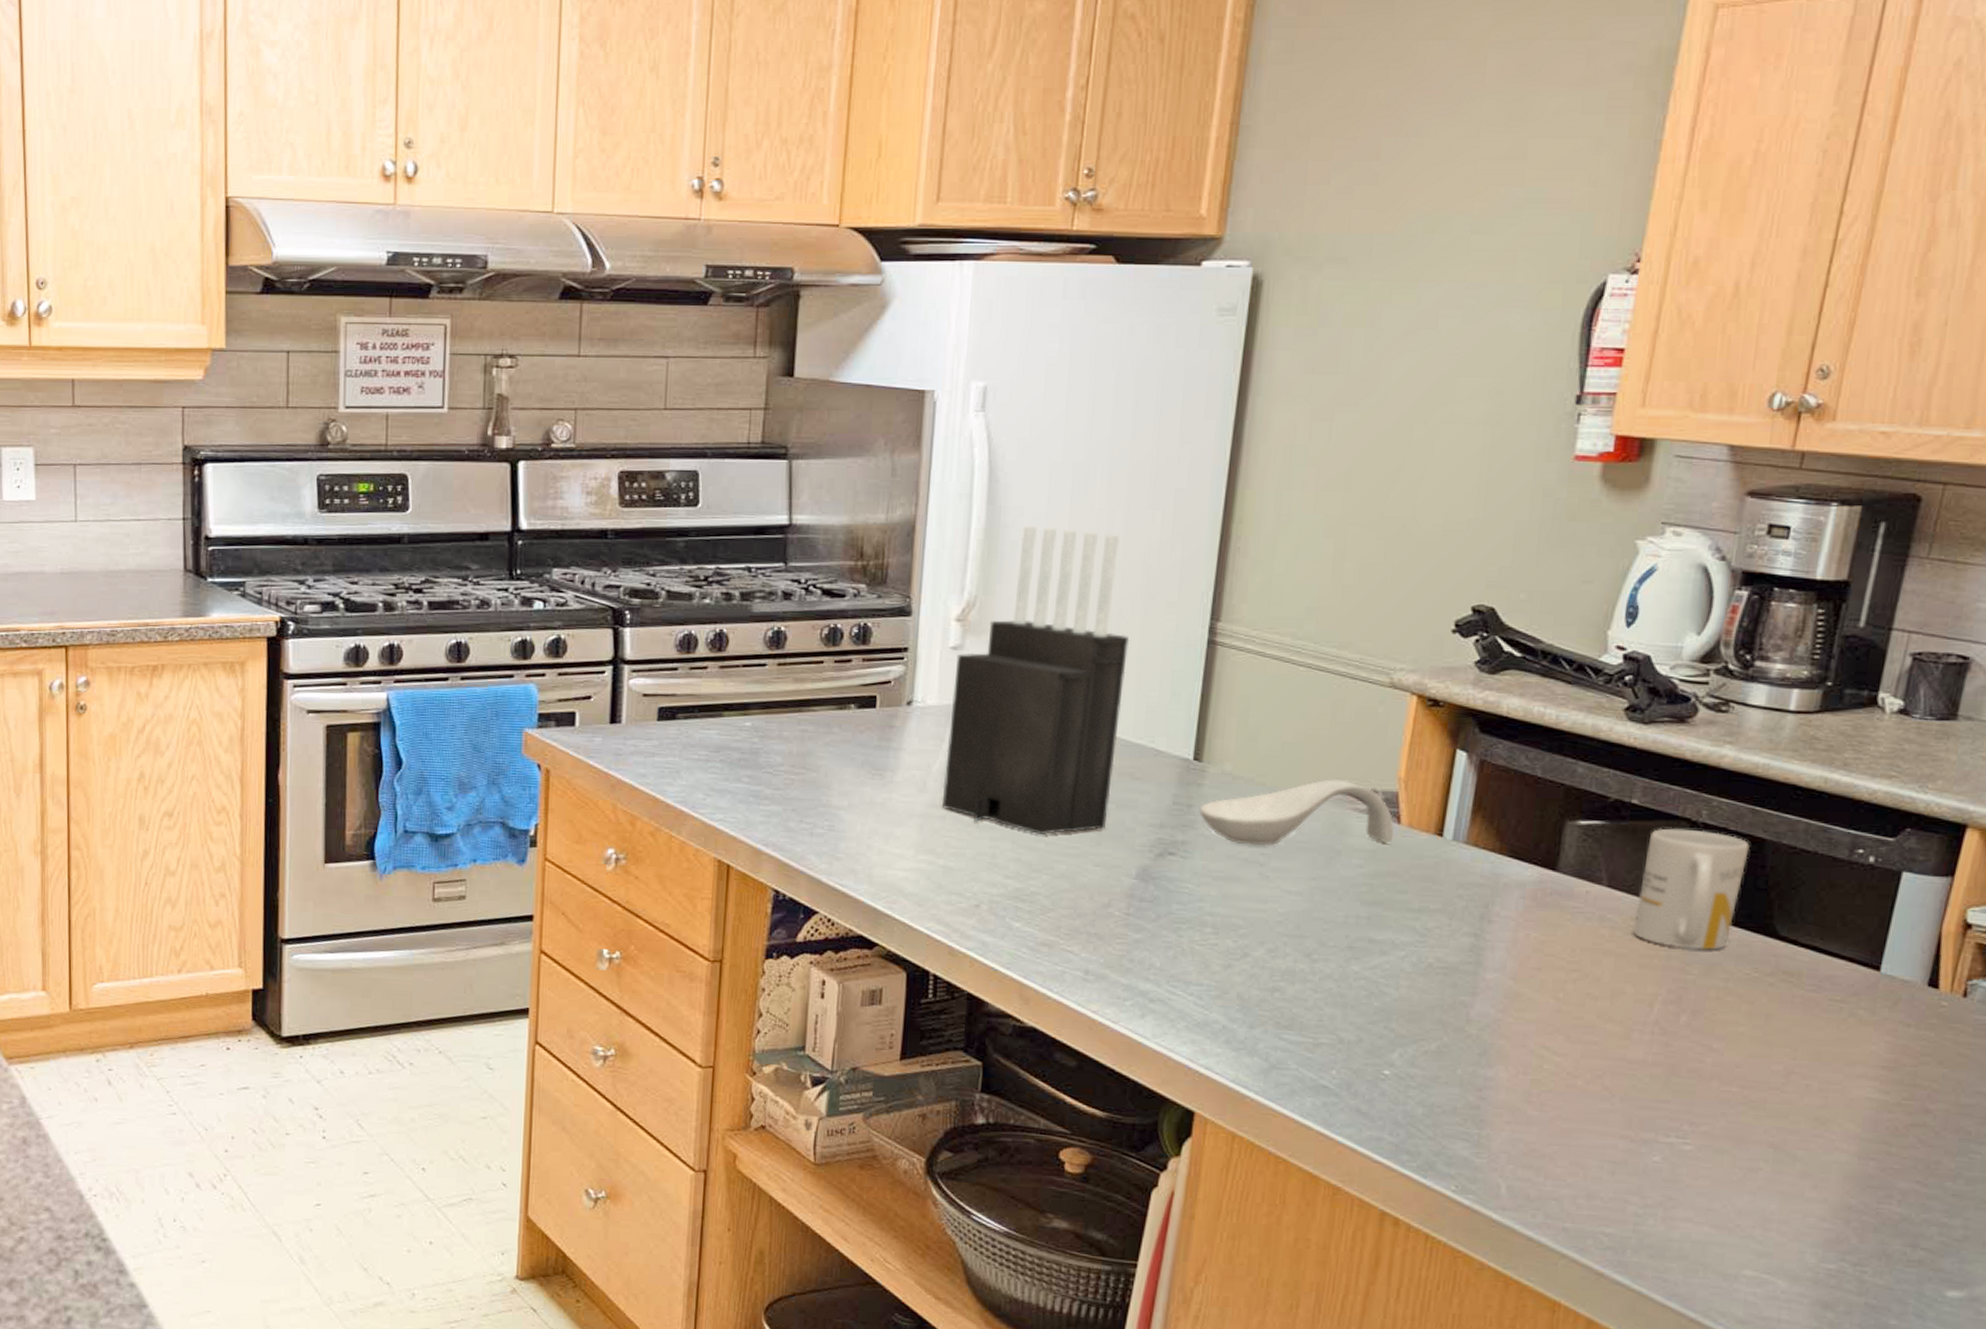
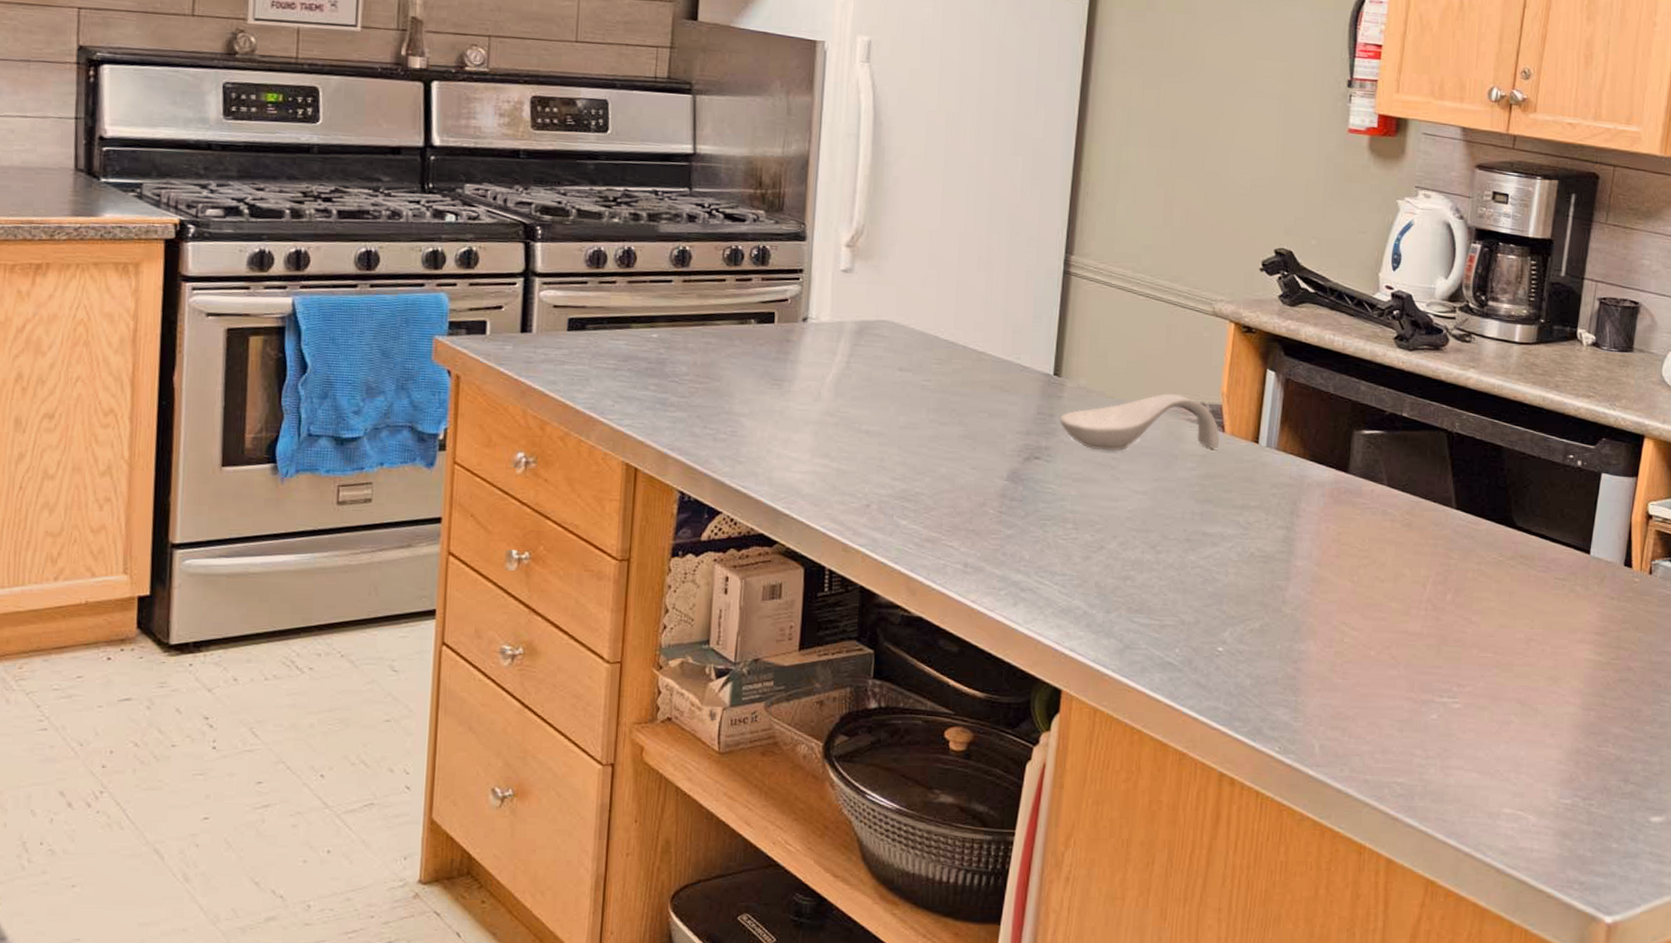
knife block: present [941,526,1130,834] -> none [835,165,998,440]
mug: present [1632,828,1750,950] -> none [1408,437,1491,538]

